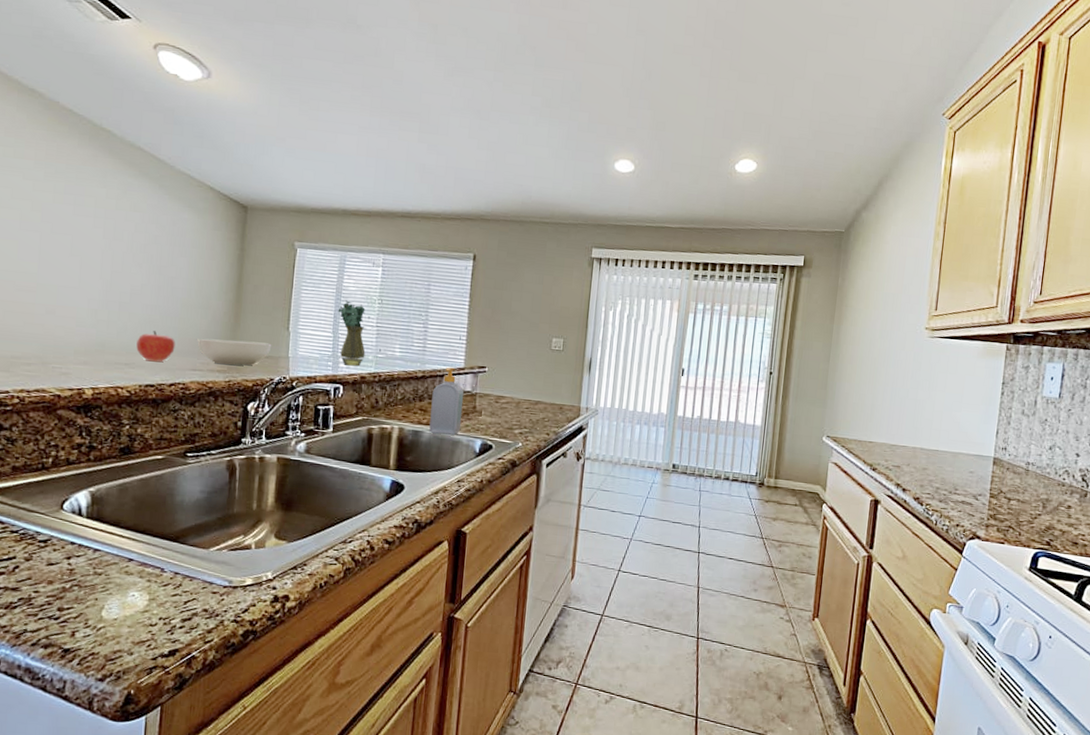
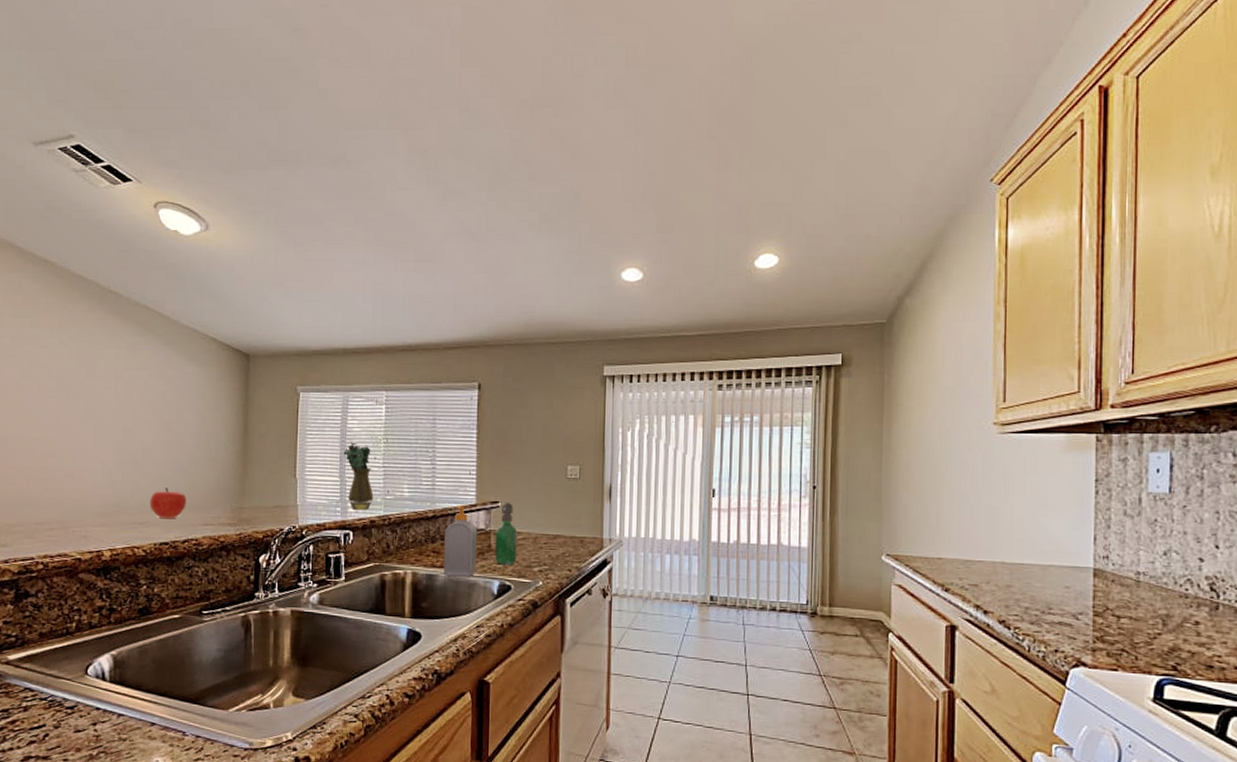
bowl: present [197,338,272,366] -> none [207,491,280,518]
soap dispenser: none [479,367,502,427] -> present [495,502,518,565]

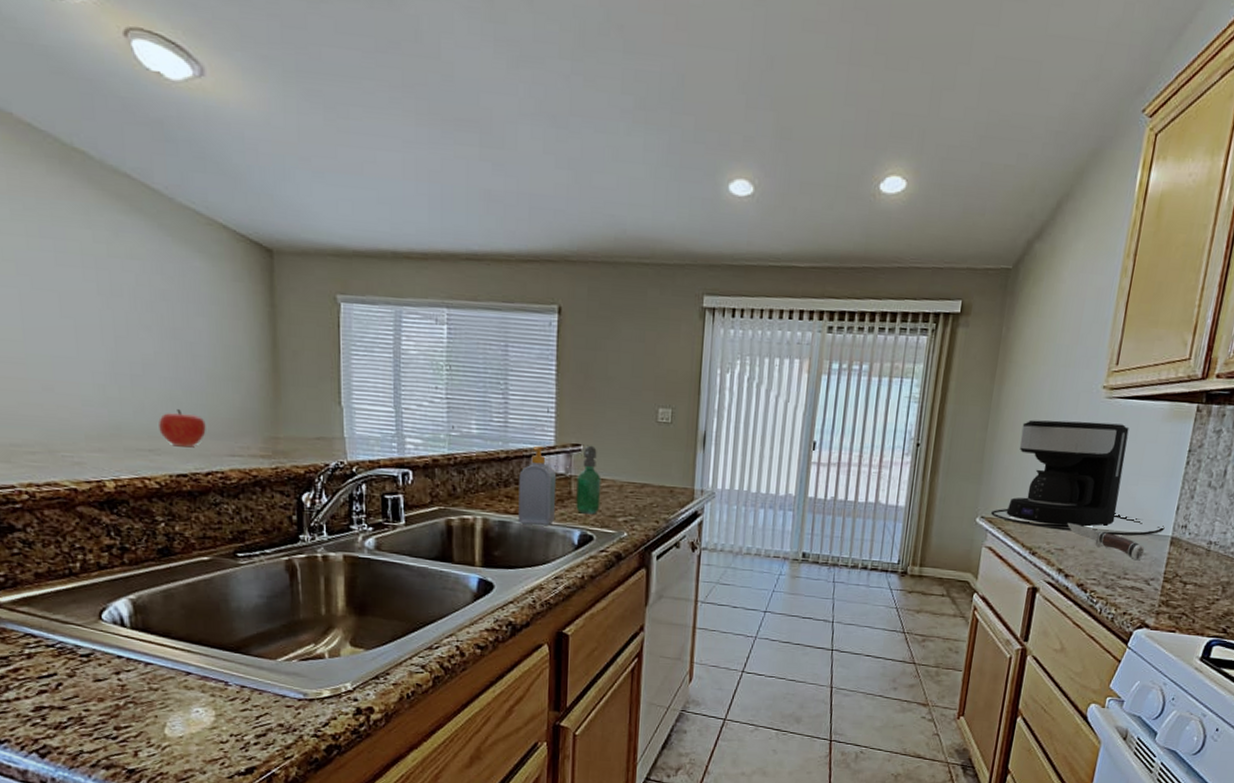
vase: present [343,442,374,510] -> none [398,367,436,448]
coffee maker: none [896,457,1084,569] -> present [991,419,1165,536]
knife: none [978,558,1067,594] -> present [1067,523,1145,561]

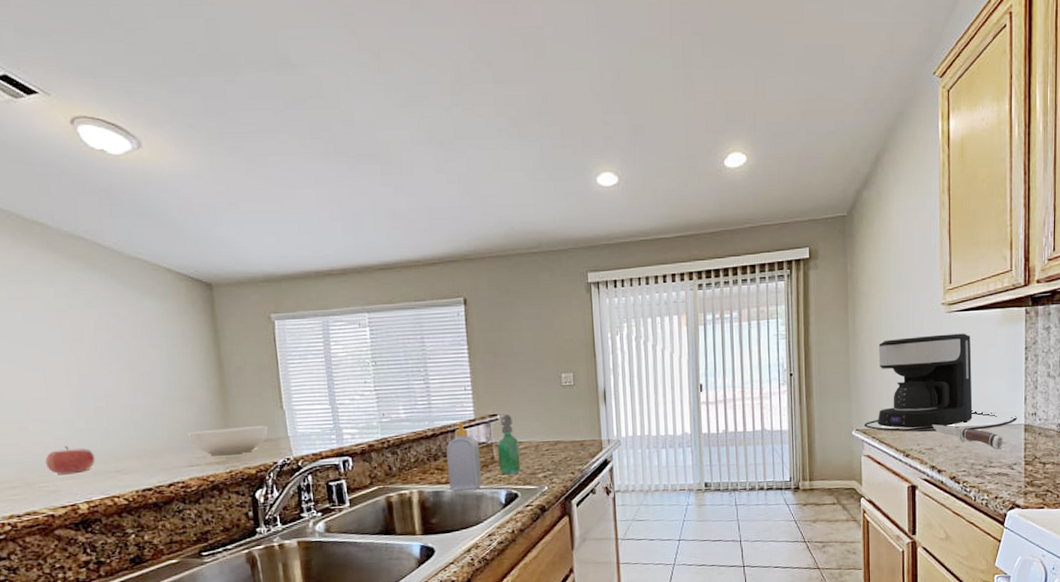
fruit: none [71,414,127,447] -> present [45,445,96,475]
fruit: present [159,409,206,448] -> none [123,432,166,465]
bowl: none [232,417,323,450] -> present [187,425,268,456]

